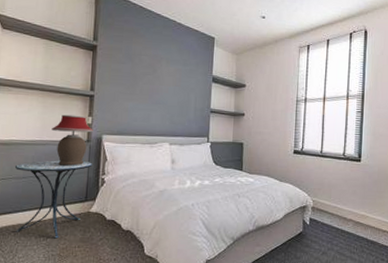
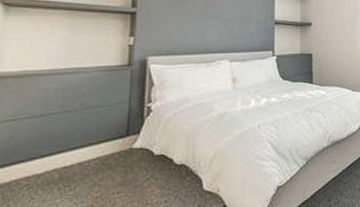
side table: present [15,160,92,239] -> none [30,89,135,187]
table lamp: present [52,114,93,167] -> none [81,36,136,98]

